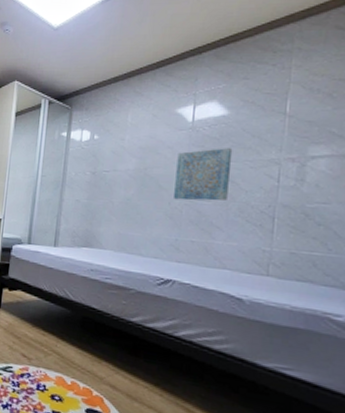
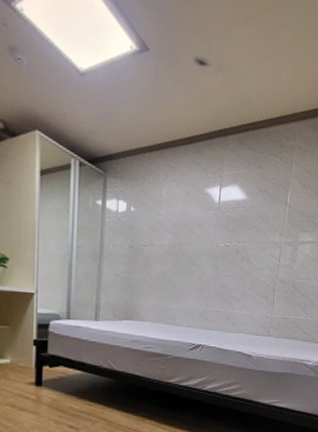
wall art: present [174,148,233,201] -> none [203,229,249,276]

